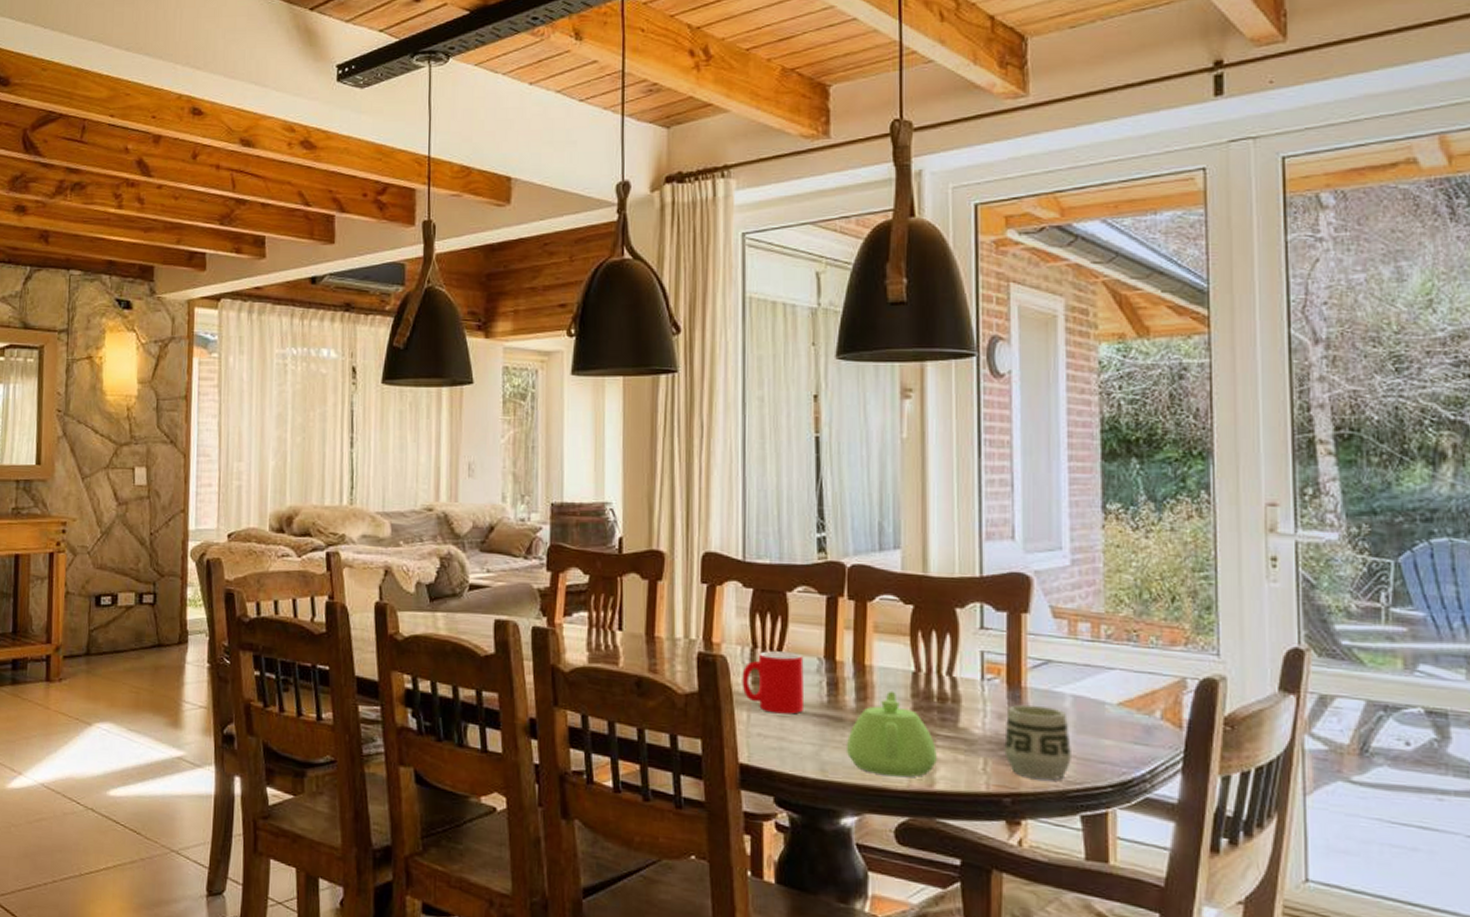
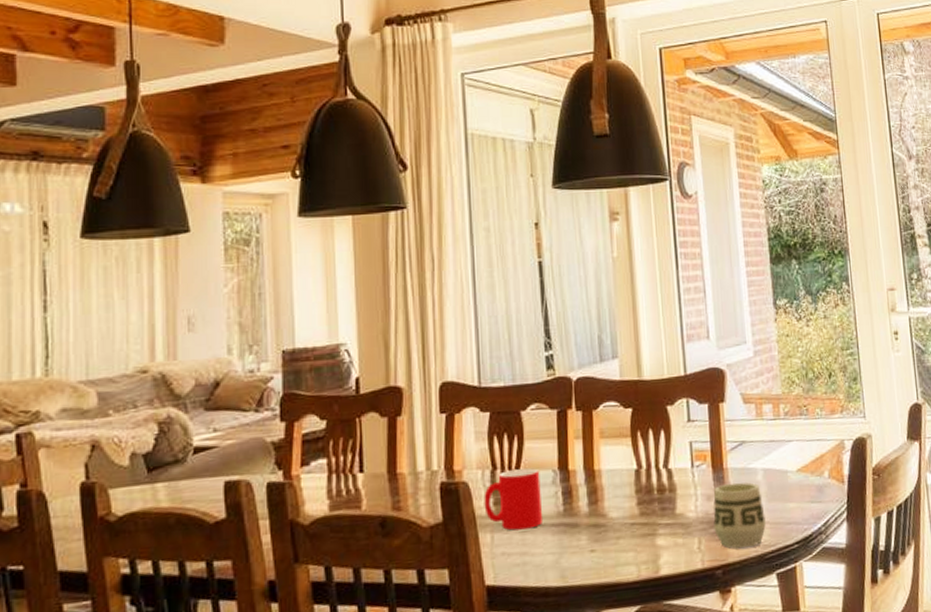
teapot: present [846,690,937,778] -> none [582,490,660,571]

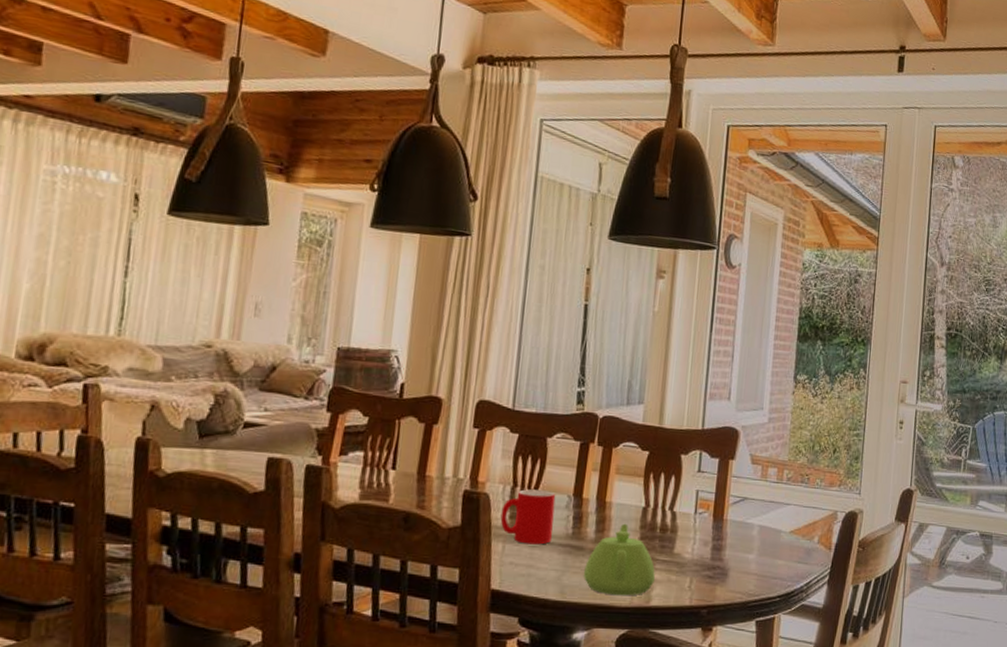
teapot: none [582,490,660,571] -> present [583,523,655,596]
cup: present [713,482,766,549] -> none [705,533,755,594]

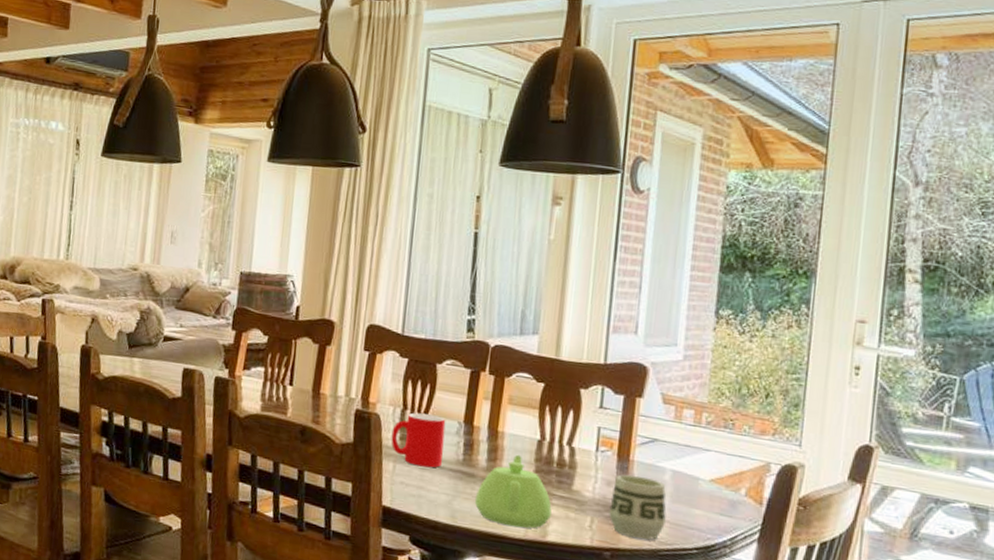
cup: none [705,533,755,594] -> present [609,474,667,541]

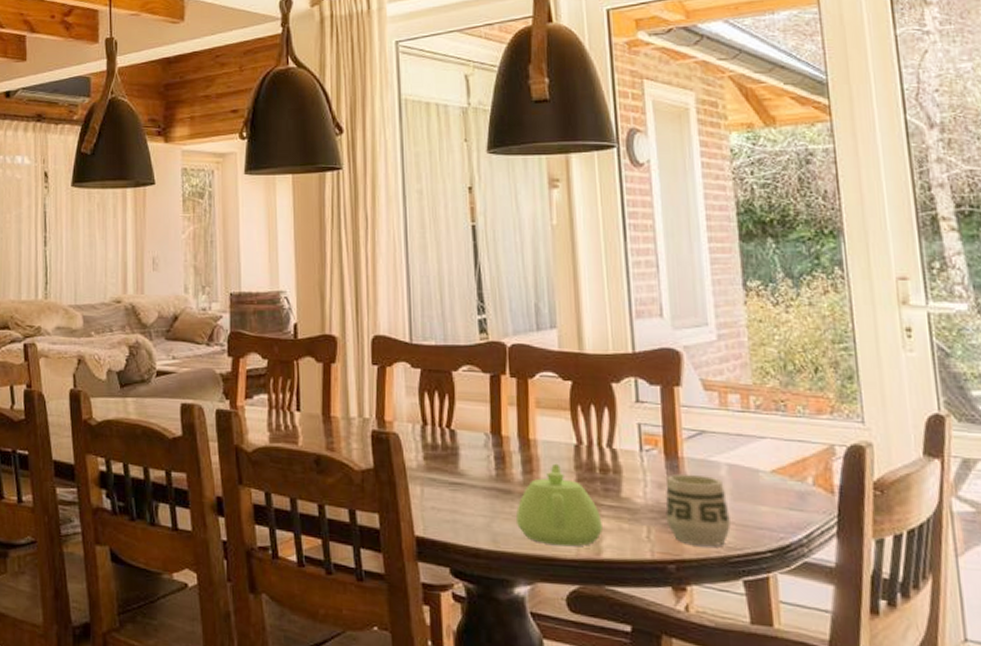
cup: present [391,412,446,468] -> none [414,428,475,488]

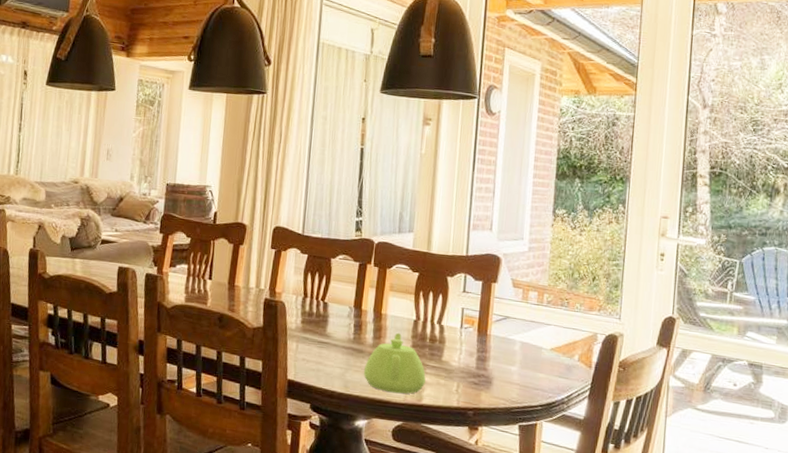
cup: present [665,473,731,547] -> none [471,346,517,400]

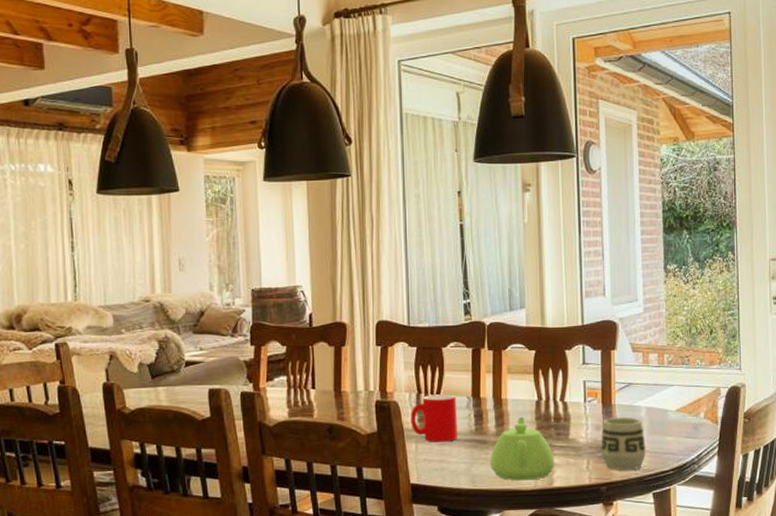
cup: none [294,300,339,346] -> present [410,394,458,442]
cup: none [471,346,517,400] -> present [601,417,646,471]

